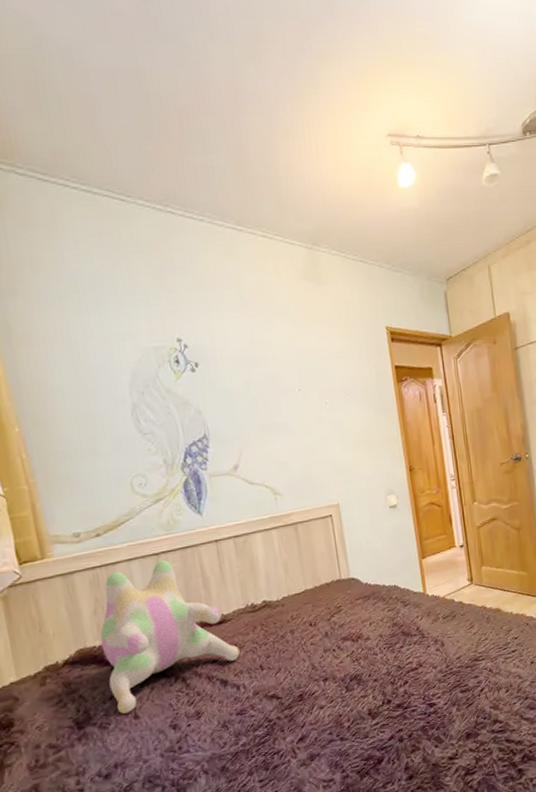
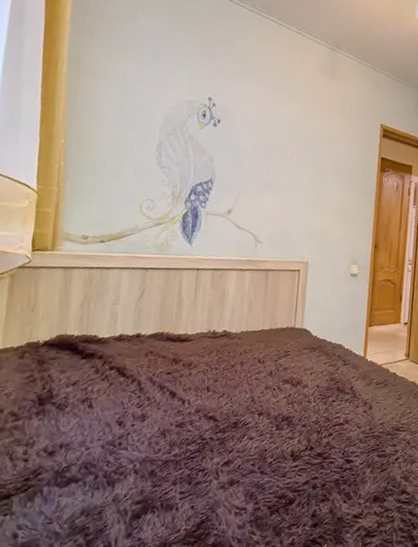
plush toy: present [100,559,240,714] -> none [75,274,193,401]

